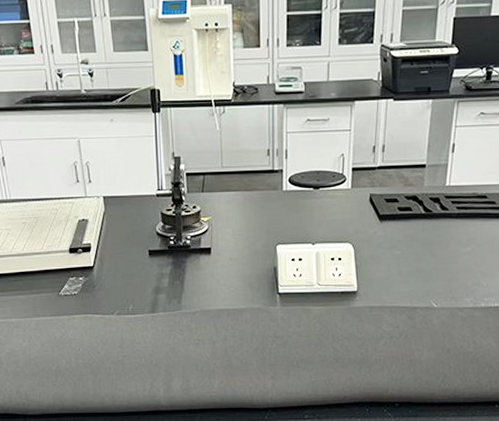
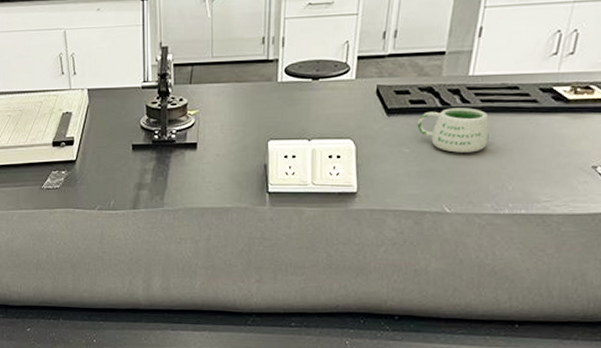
mug: none [405,214,465,254] -> present [417,107,490,153]

